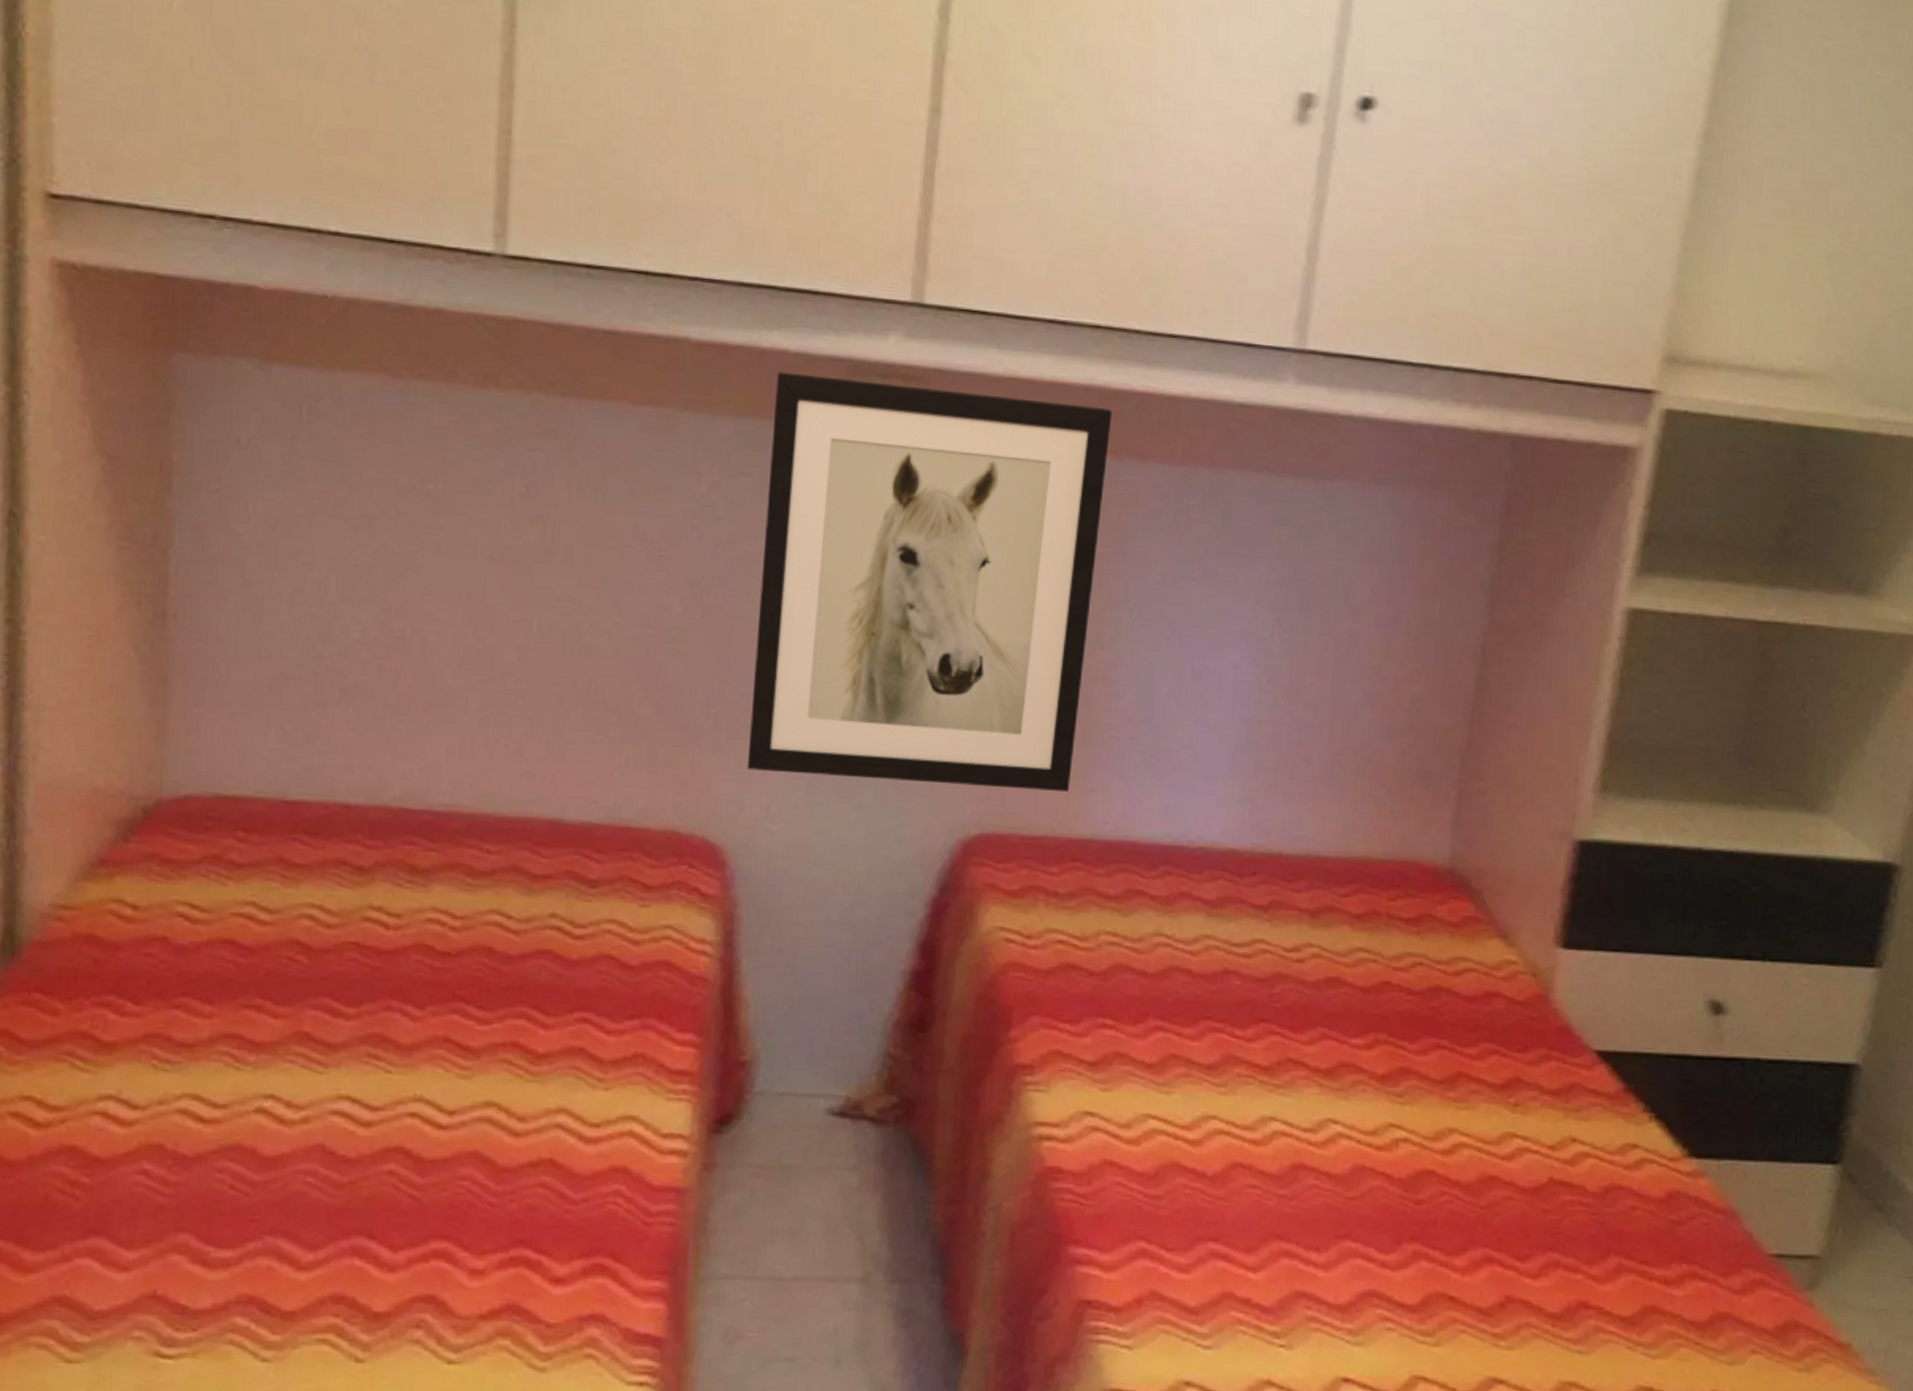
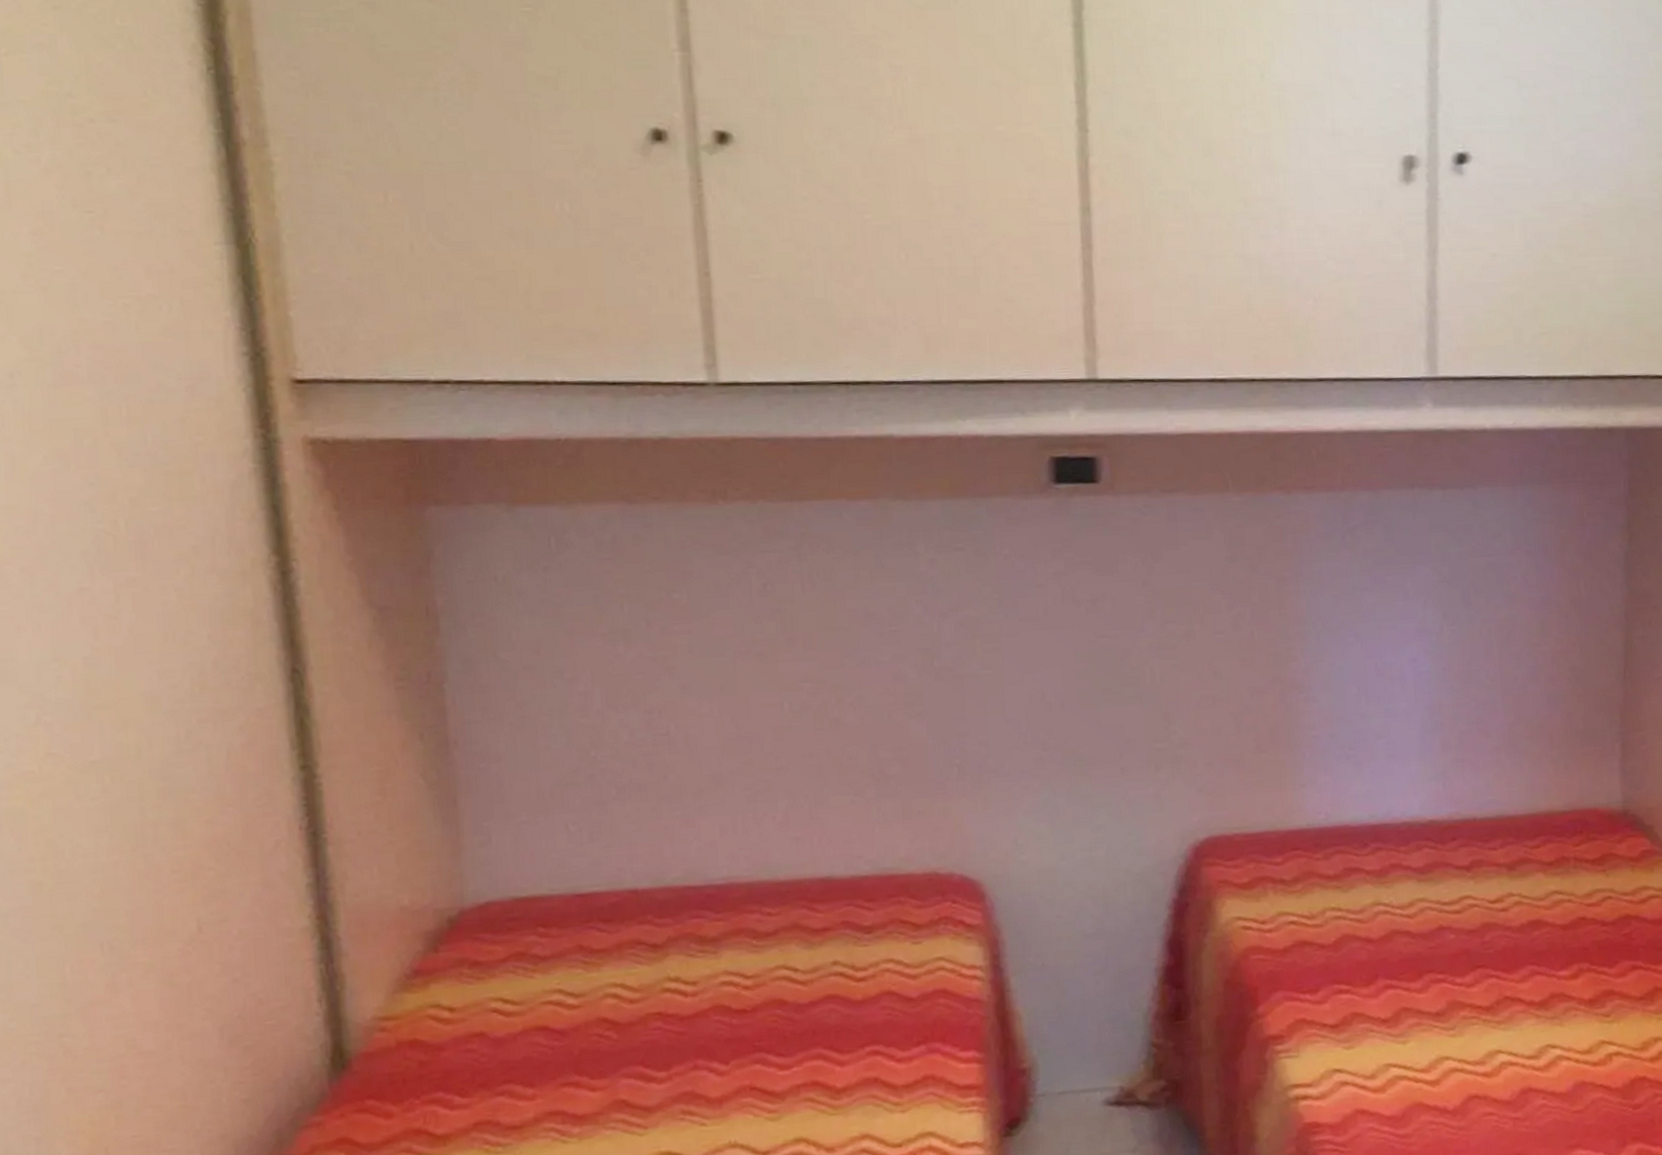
wall art: present [746,371,1113,792] -> none [975,450,1282,809]

